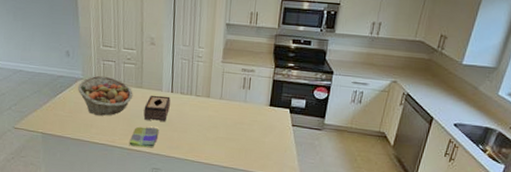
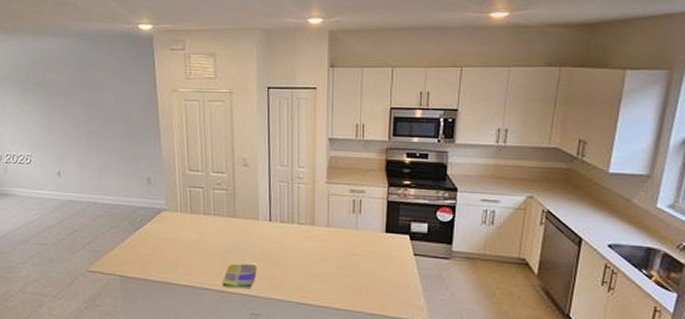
fruit basket: present [77,75,133,116] -> none [160,204,225,252]
tissue box: present [143,95,170,122] -> none [238,225,269,256]

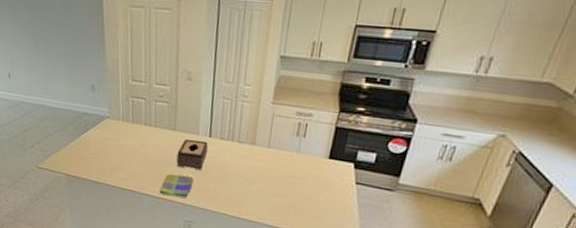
tissue box: none [238,225,269,256] -> present [176,139,208,170]

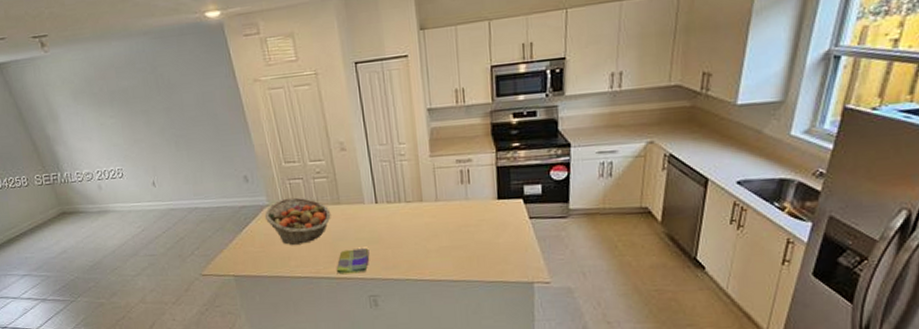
fruit basket: none [103,113,165,160] -> present [264,197,331,245]
tissue box: present [176,139,208,170] -> none [346,208,377,241]

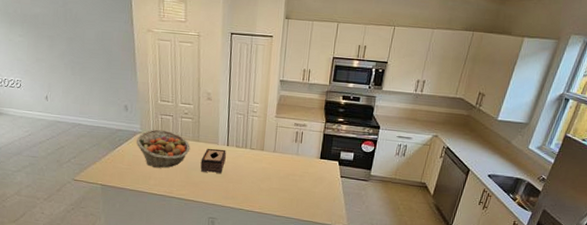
dish towel: present [336,248,370,274] -> none [186,178,215,199]
tissue box: none [346,208,377,241] -> present [200,148,226,173]

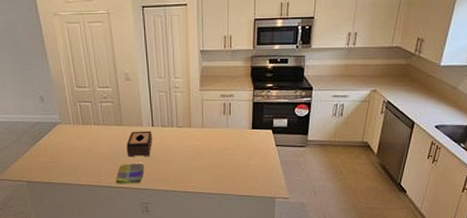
fruit basket: present [136,129,190,168] -> none [56,117,114,158]
dish towel: none [186,178,215,199] -> present [115,163,144,184]

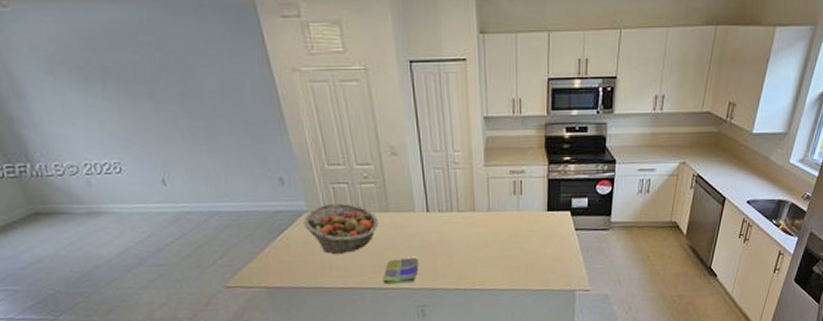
fruit basket: none [56,117,114,158] -> present [303,203,379,254]
tissue box: present [126,130,152,156] -> none [395,217,428,250]

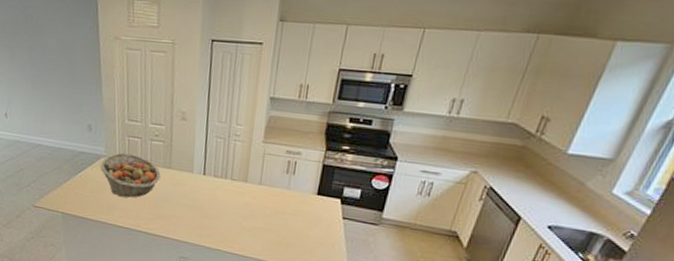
dish towel: present [383,258,419,285] -> none [155,211,189,236]

